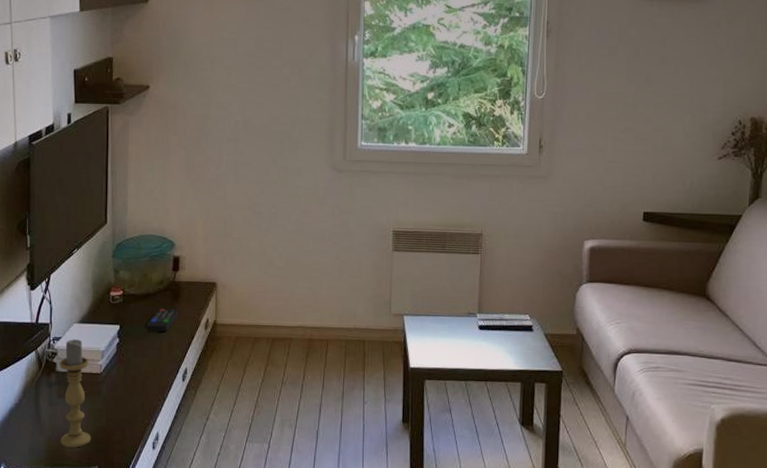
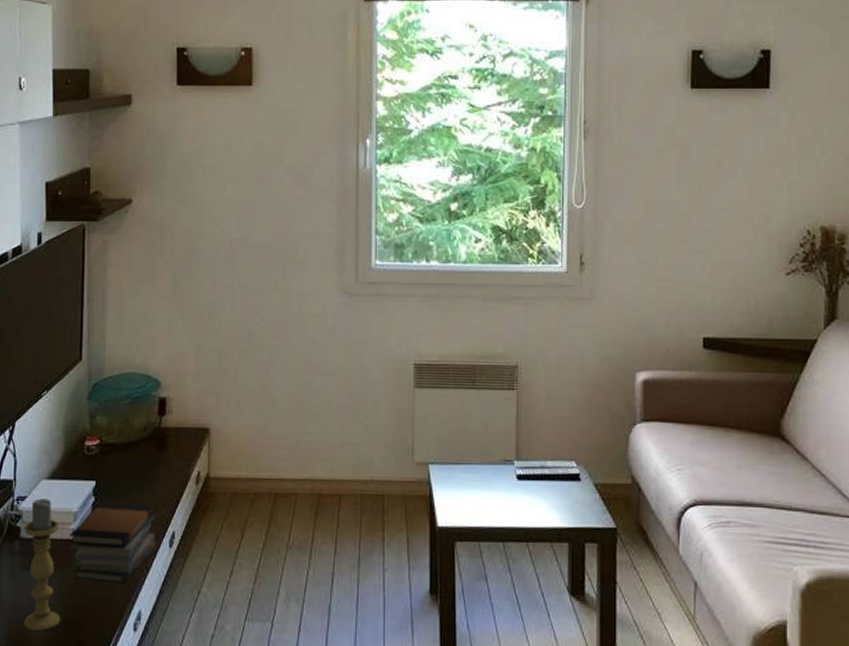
book stack: none [98,342,171,410] -> present [70,501,156,584]
remote control: present [146,308,179,332] -> none [126,460,165,488]

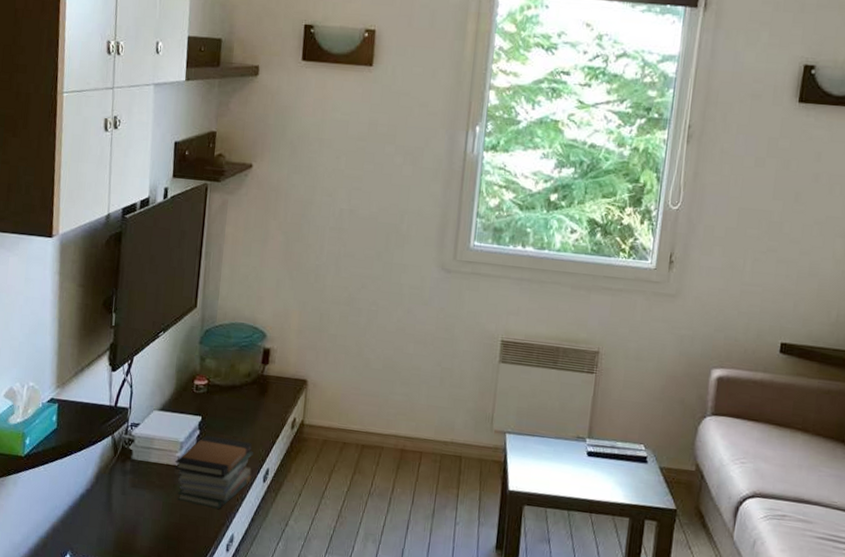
candle holder: present [24,498,61,631] -> none [130,427,166,543]

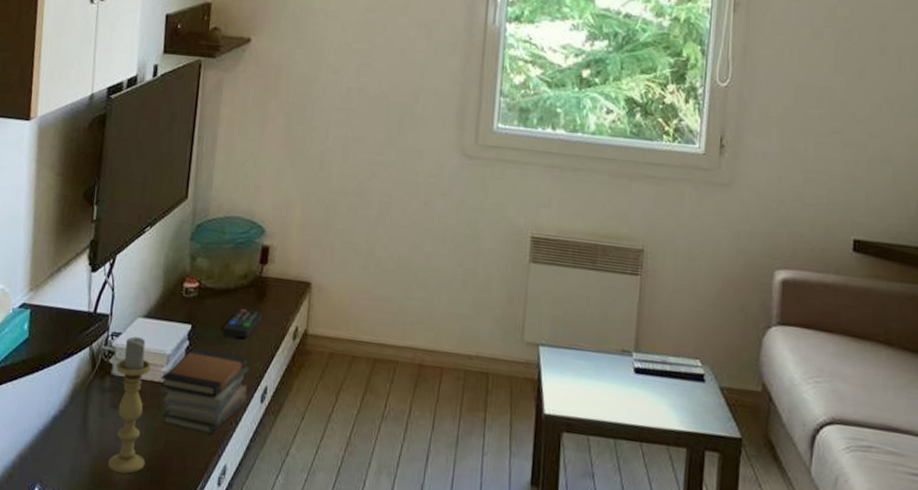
candle holder: none [130,427,166,543] -> present [108,336,151,474]
remote control: none [228,402,265,428] -> present [222,308,263,338]

